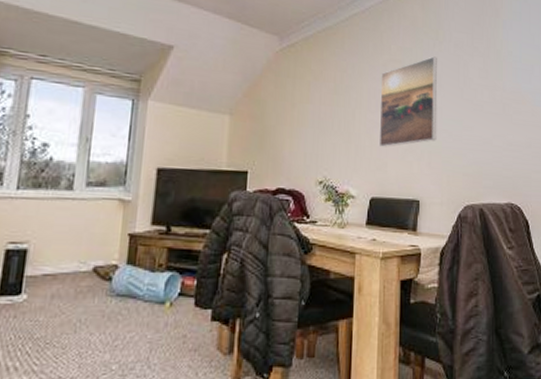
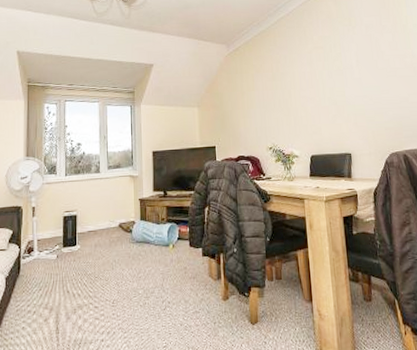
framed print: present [379,56,438,147] -> none [307,39,360,115]

